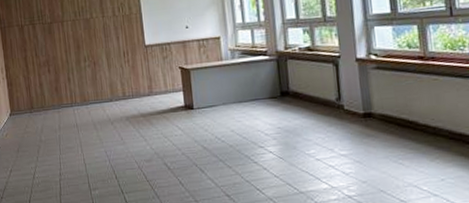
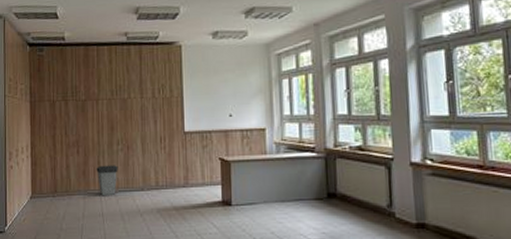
trash can: none [67,80,88,109] -> present [96,165,118,196]

